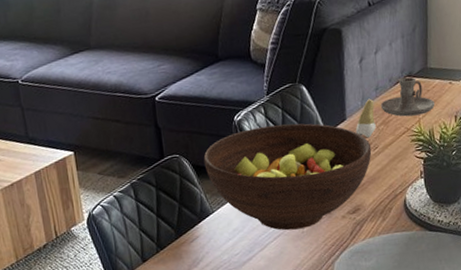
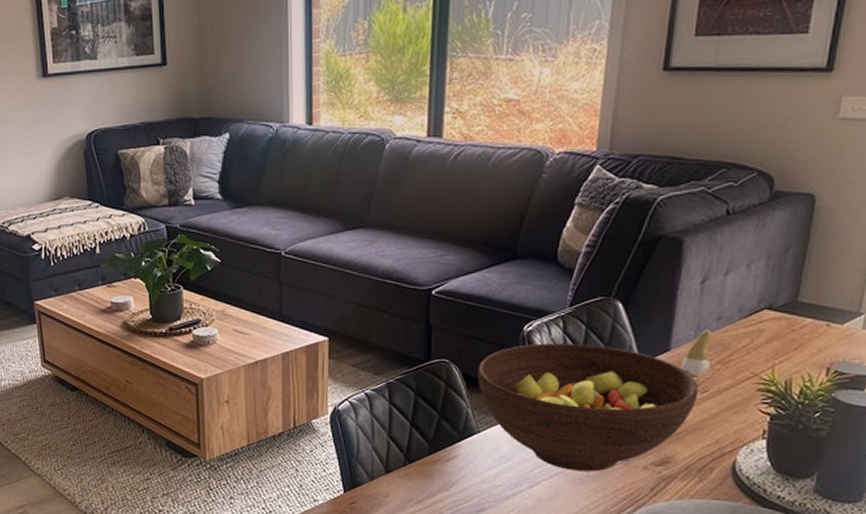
candle holder: present [380,77,436,117] -> none [720,309,801,360]

